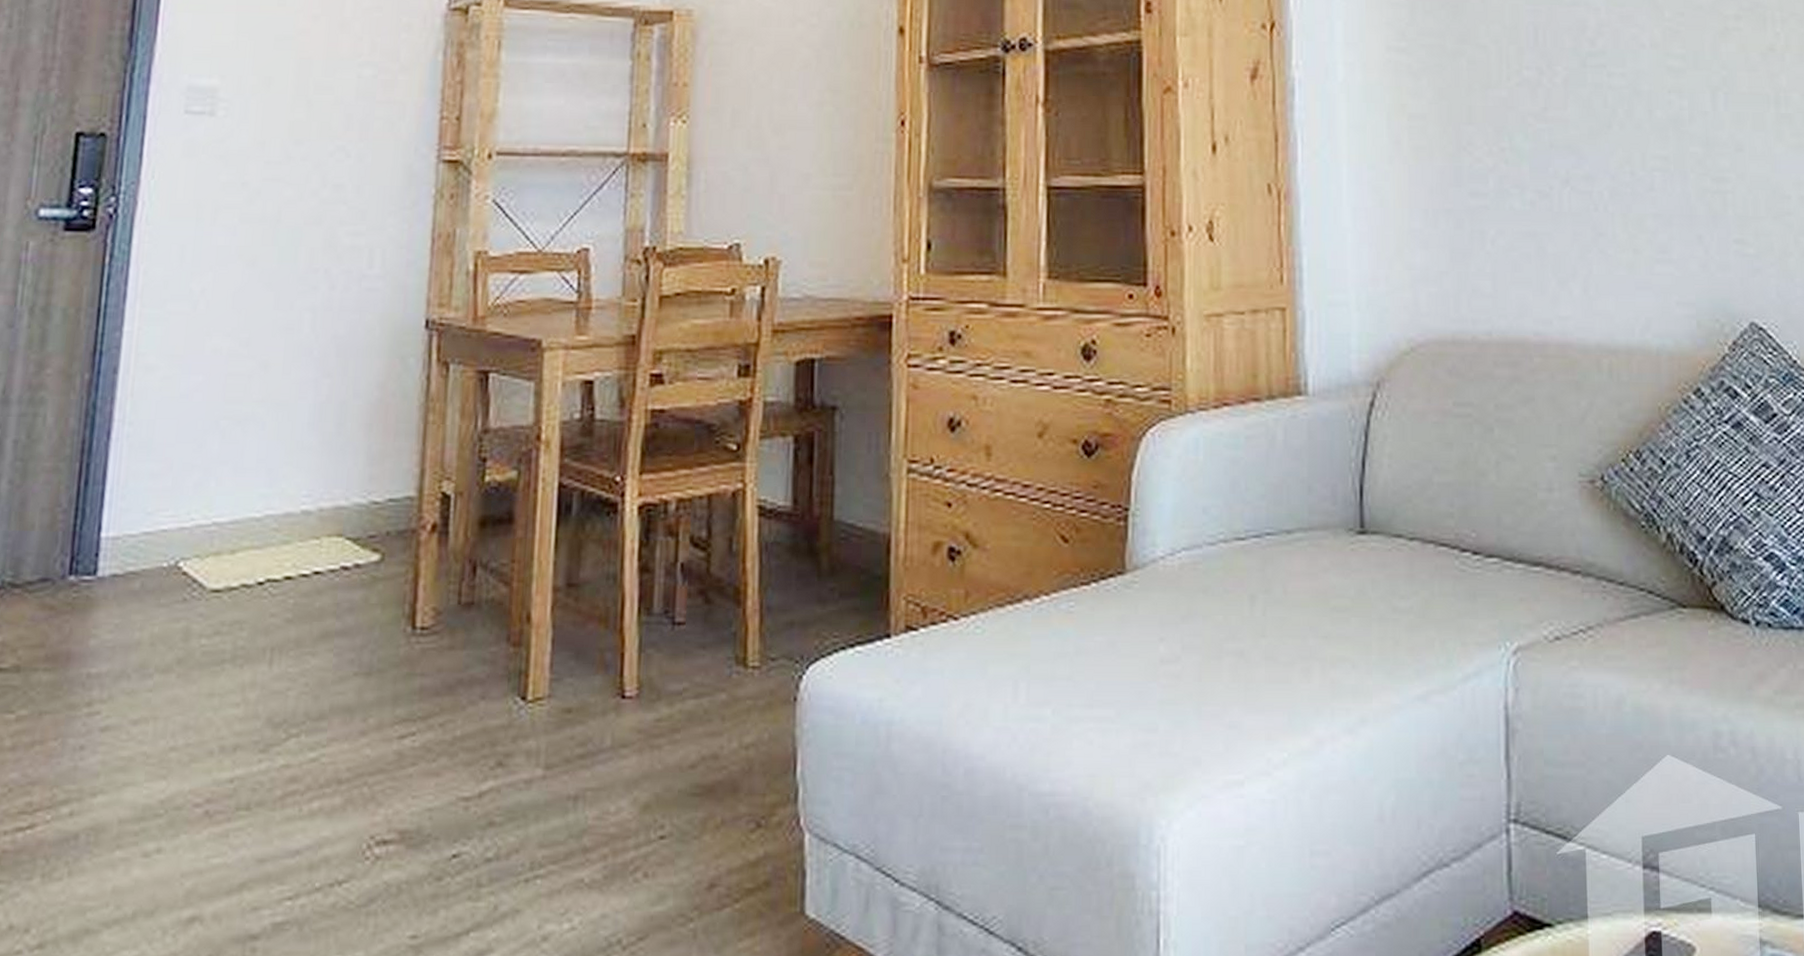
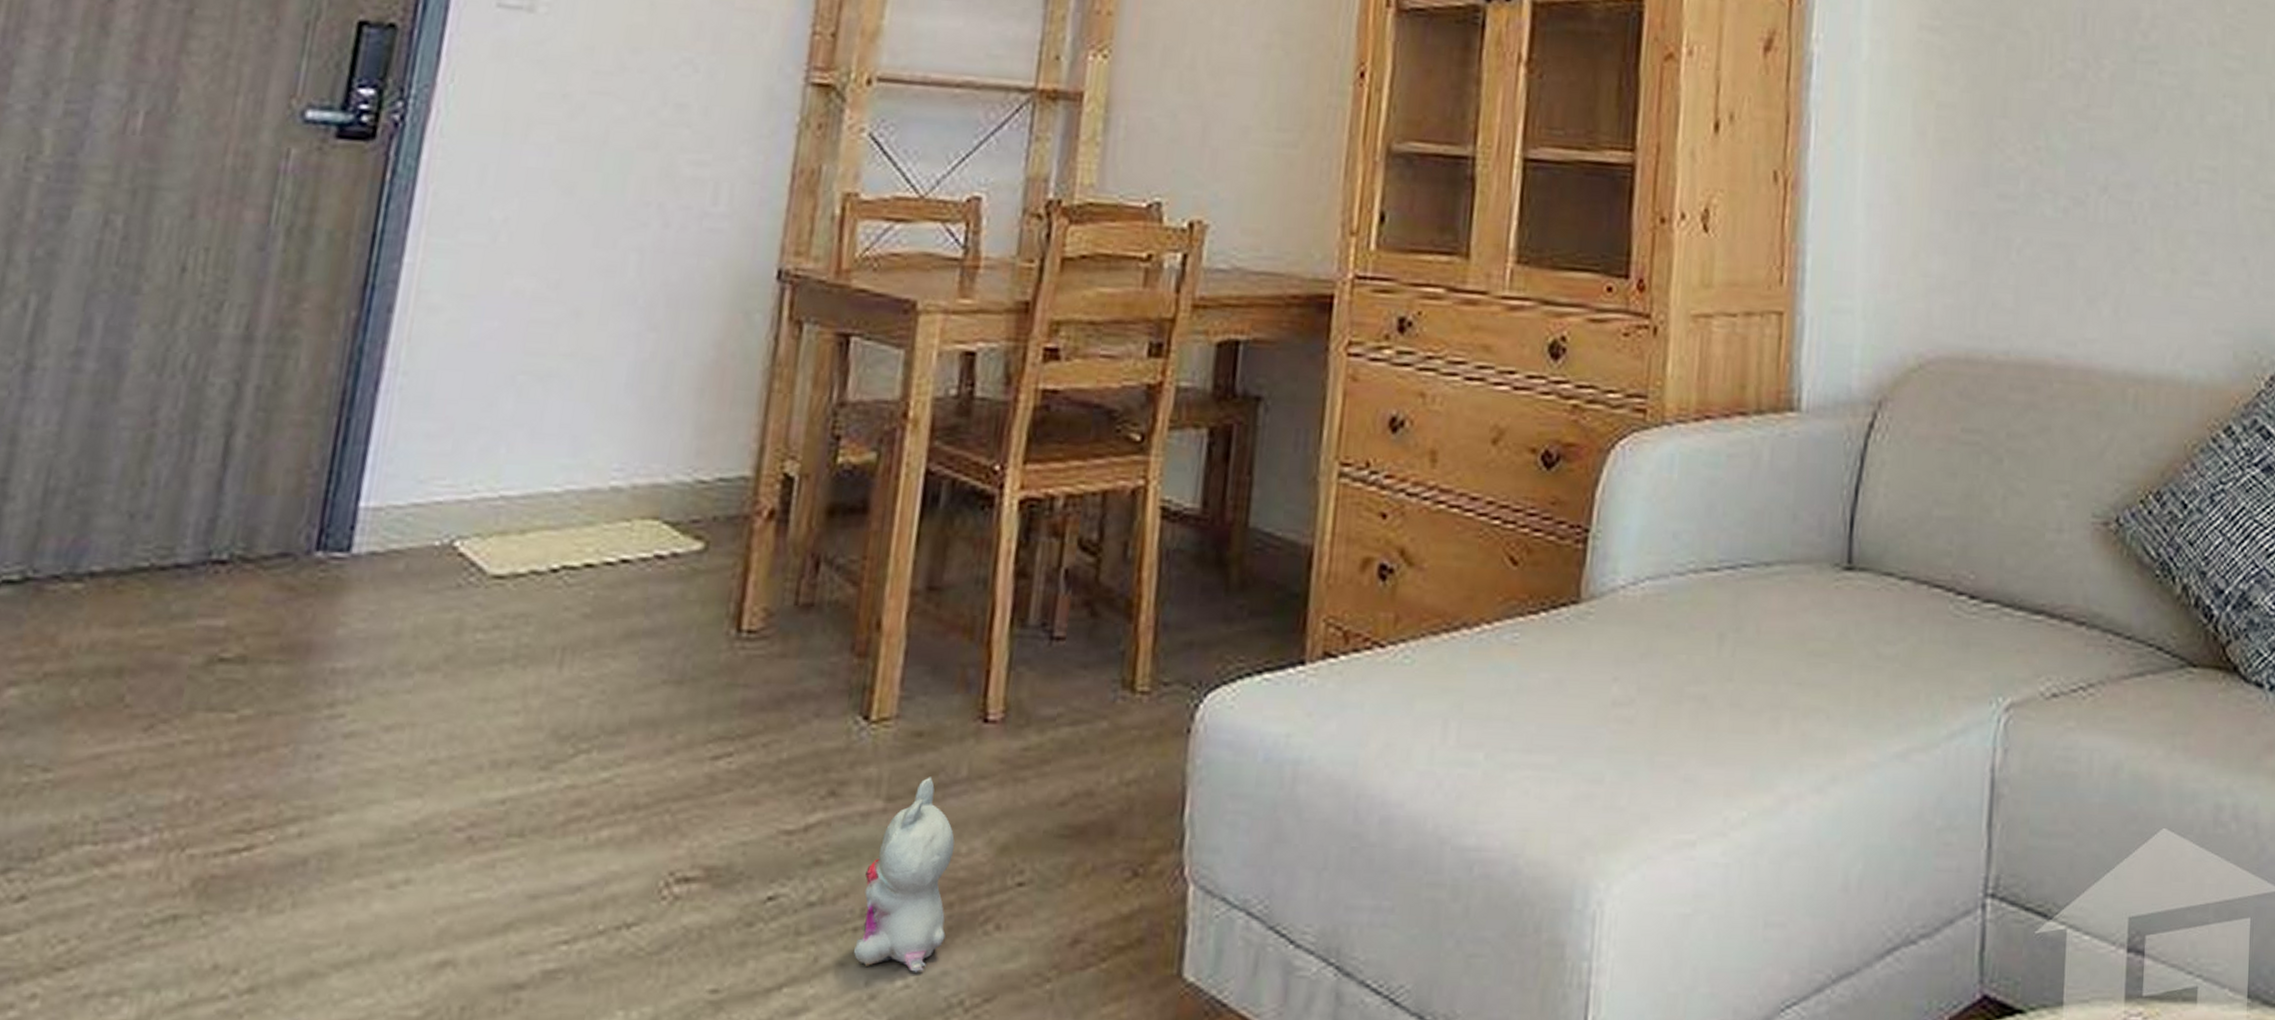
plush toy: none [527,747,604,916] -> present [854,777,955,972]

